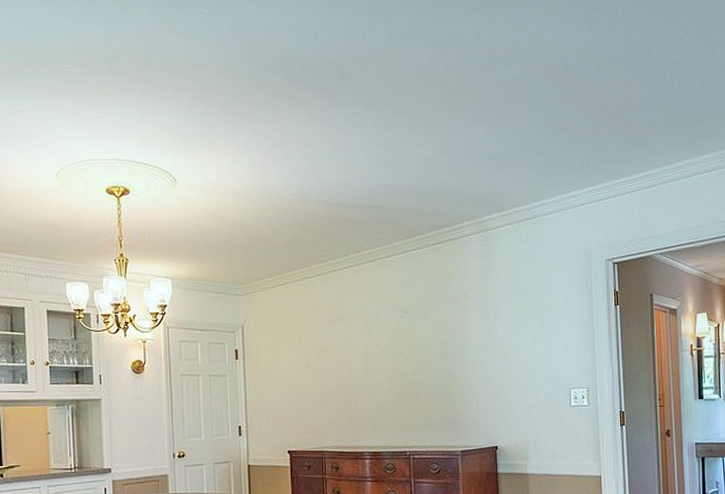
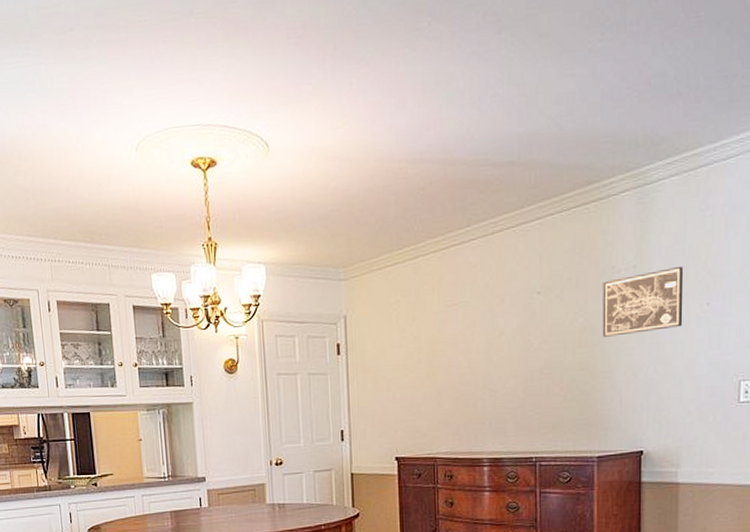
wall art: none [458,295,523,350] -> present [602,266,684,337]

